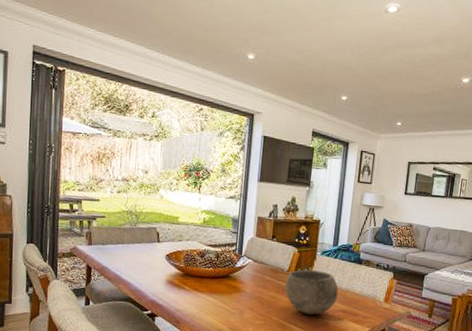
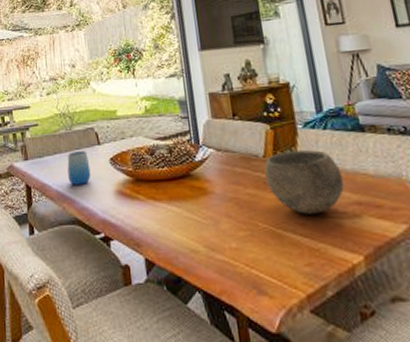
cup: none [127,244,148,272] -> present [67,151,91,185]

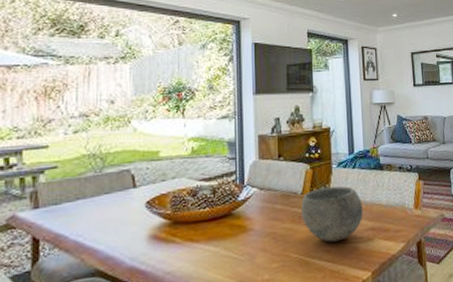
cup: present [67,151,91,185] -> none [92,195,121,233]

